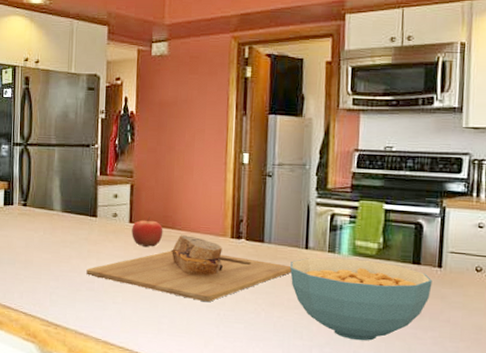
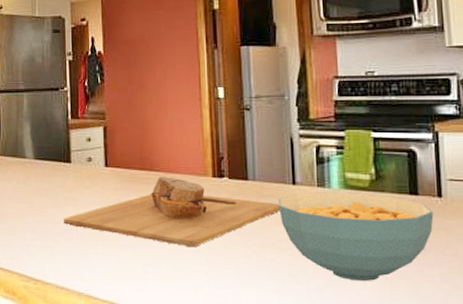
fruit: present [131,216,163,248] -> none [108,159,141,192]

